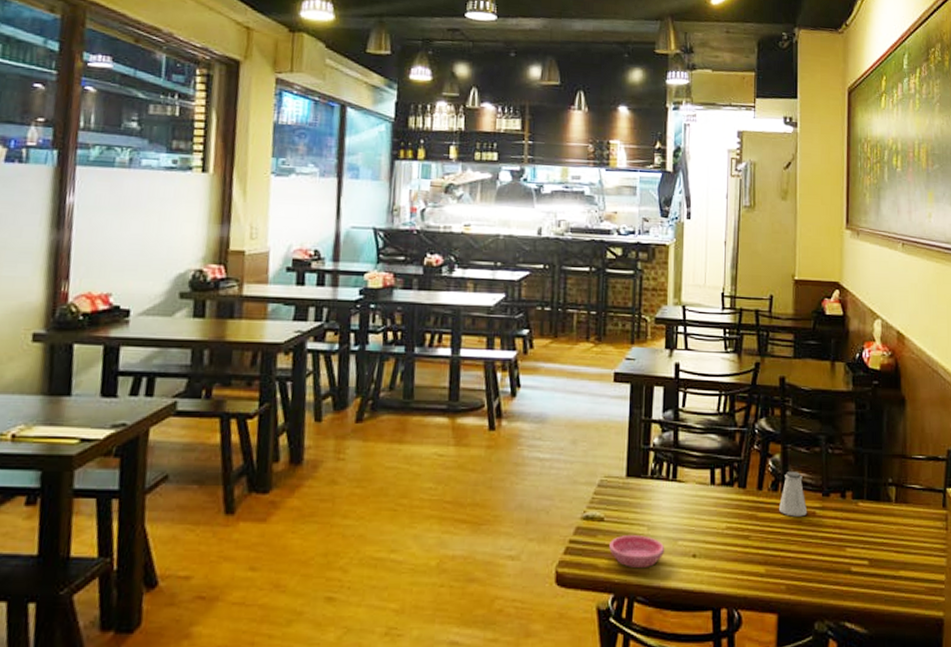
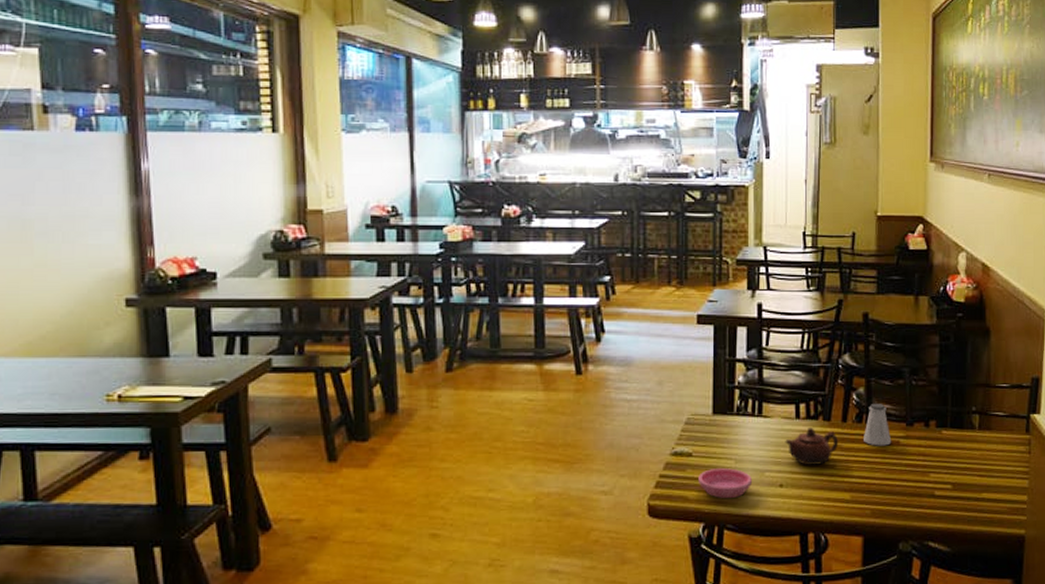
teapot: none [699,495,754,535] -> present [785,428,839,465]

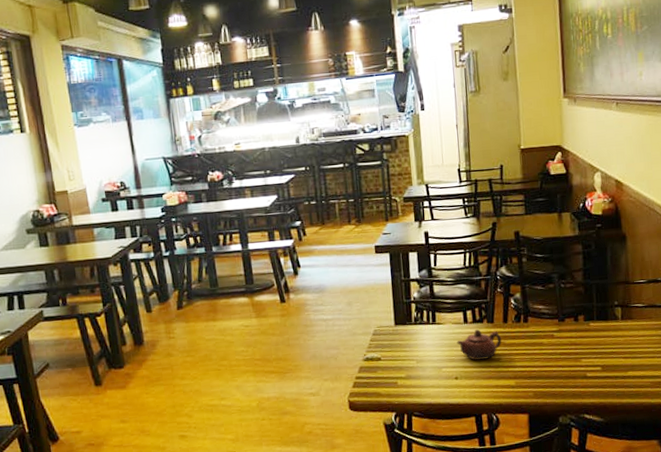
saucer: present [698,468,752,498] -> none [387,367,432,392]
saltshaker: present [864,403,892,446] -> none [522,305,547,340]

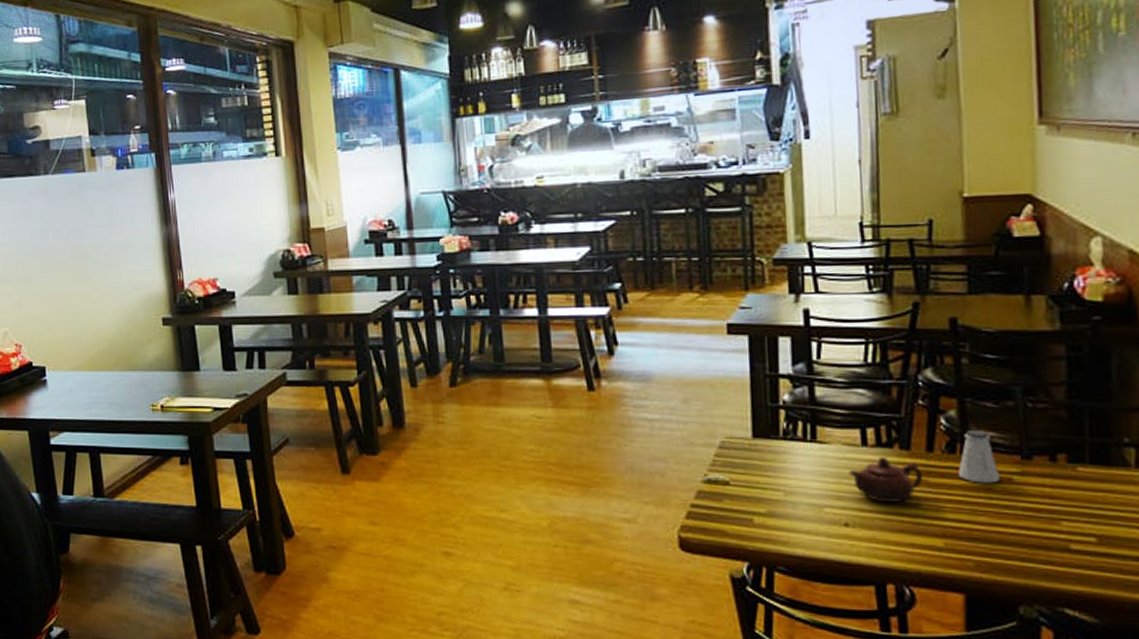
saltshaker: none [522,305,547,340] -> present [959,429,1001,483]

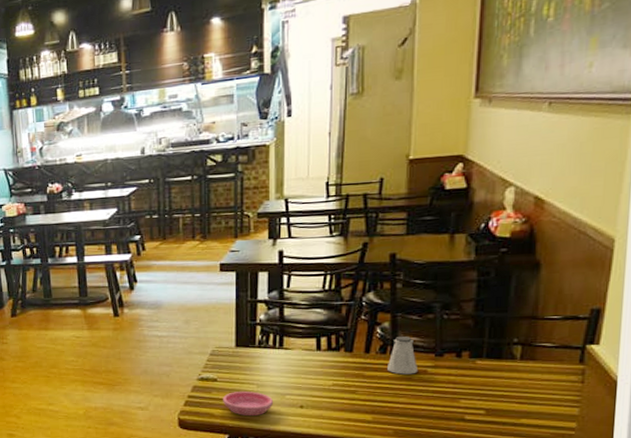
saucer: none [738,500,807,535] -> present [223,391,273,415]
teapot: present [849,457,924,503] -> none [306,358,361,390]

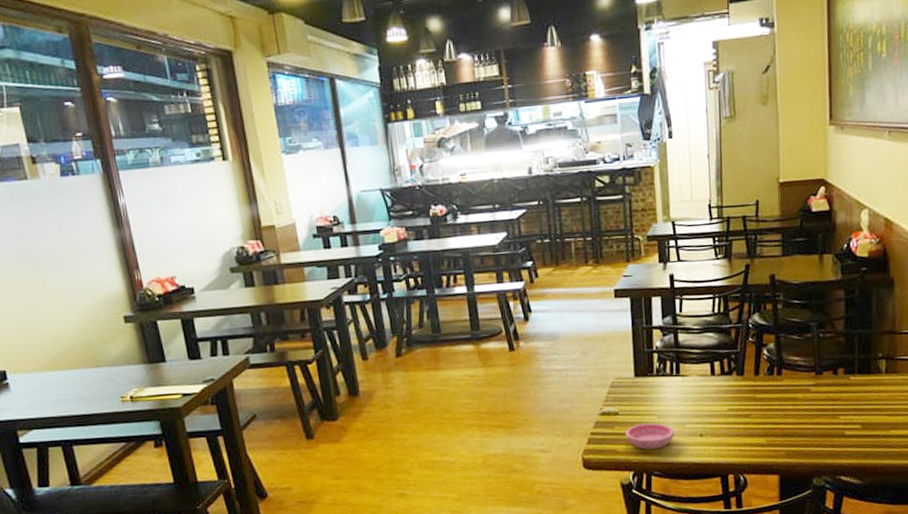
saltshaker: present [388,336,419,375] -> none [775,356,803,395]

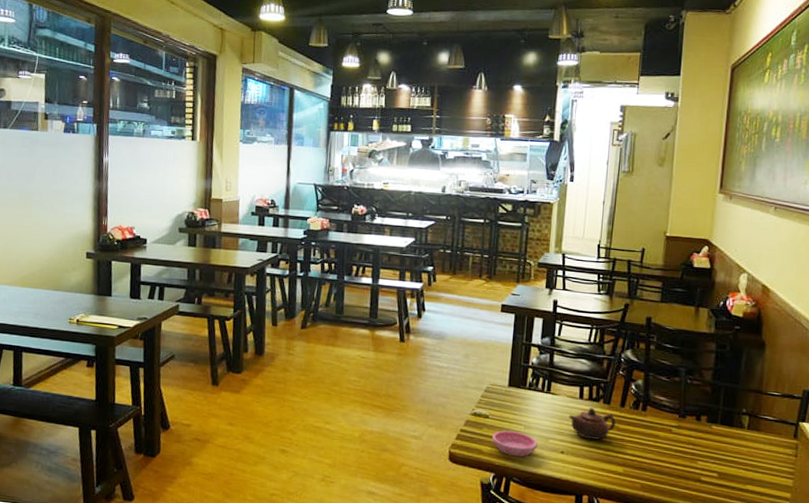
teapot: none [702,382,753,416] -> present [568,408,616,440]

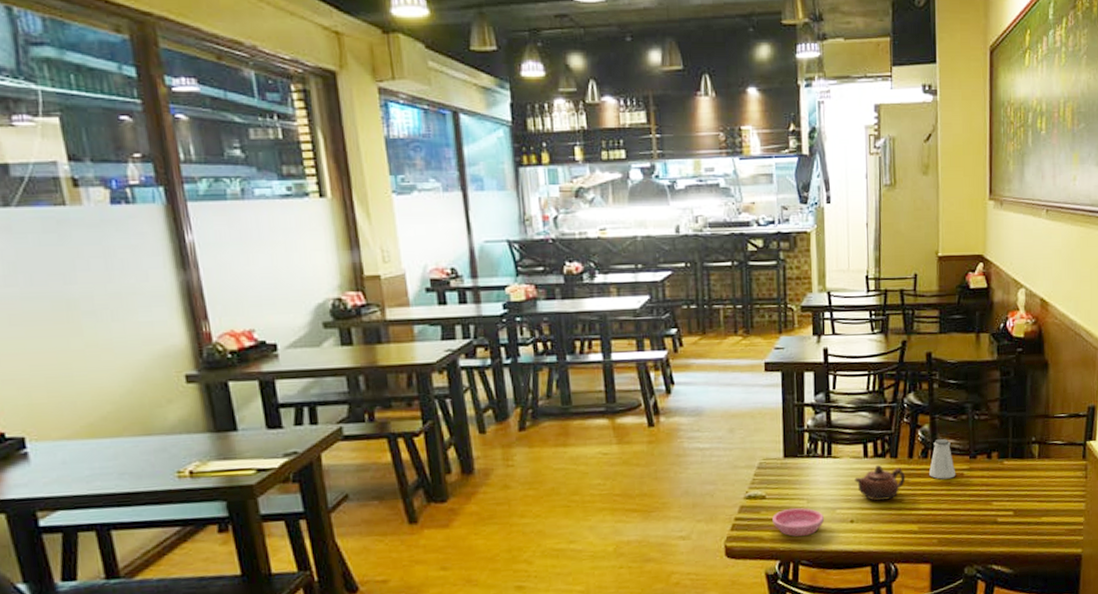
saltshaker: none [639,394,665,432] -> present [929,438,956,479]

